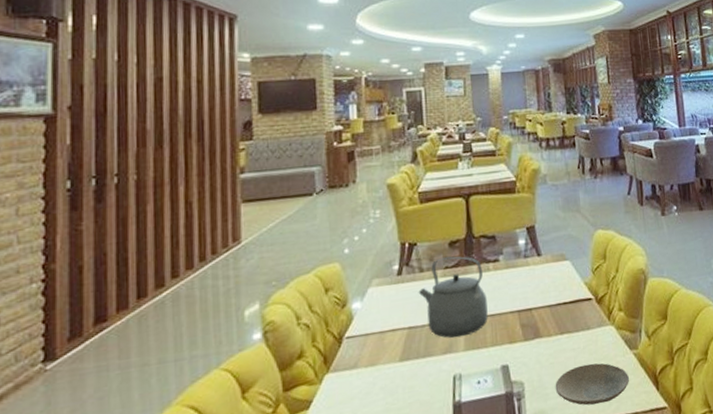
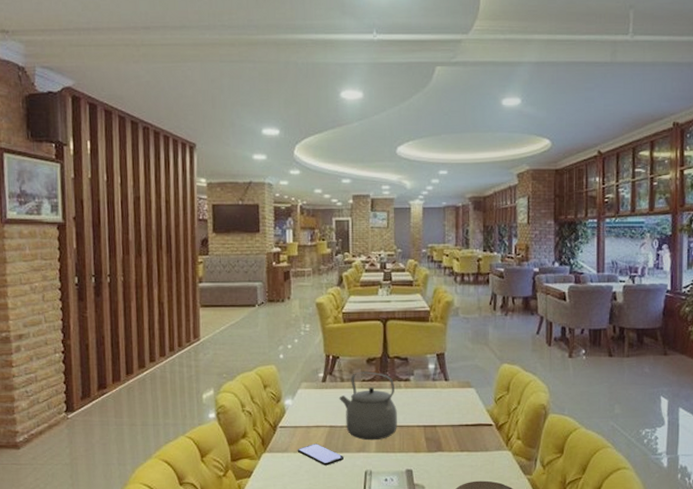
smartphone: none [369,351,427,377] -> present [297,444,344,465]

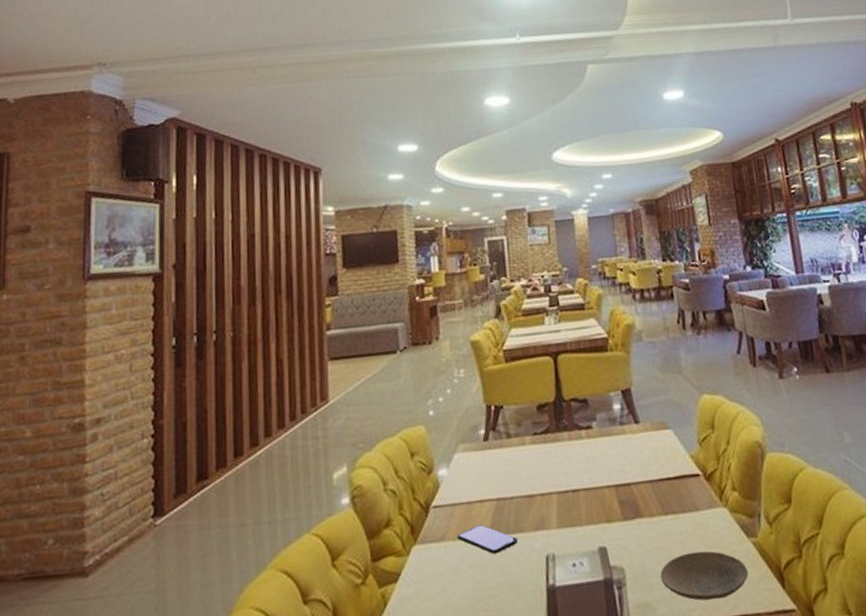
tea kettle: present [339,371,397,441] -> none [506,421,582,513]

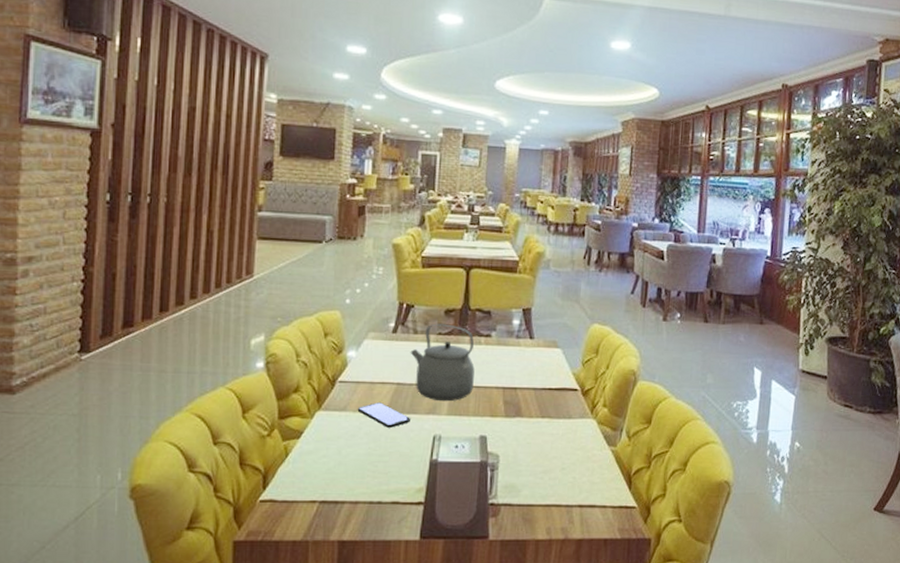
tea kettle: none [506,421,582,513] -> present [410,324,475,402]
plate: present [660,551,749,601] -> none [528,451,604,491]

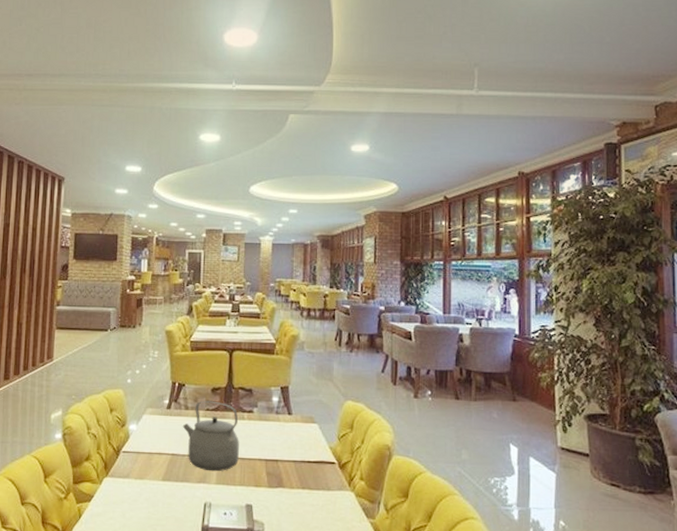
smartphone: present [357,402,410,428] -> none [138,471,184,494]

